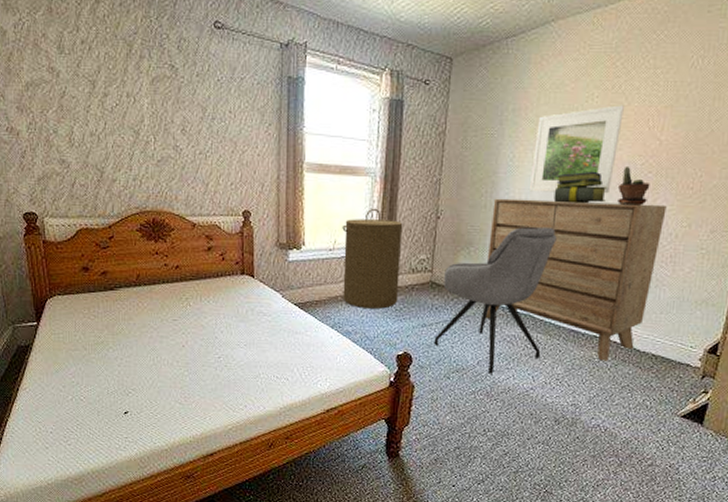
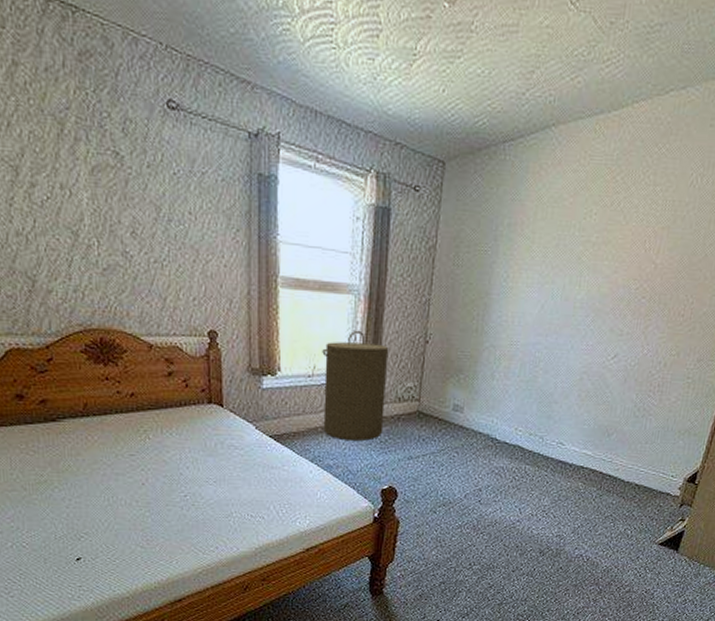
chair: present [434,226,557,374] -> none [420,353,549,507]
dresser: present [486,198,667,361] -> none [474,322,658,492]
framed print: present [530,105,624,194] -> none [523,223,622,319]
stack of books: present [553,171,607,204] -> none [547,294,600,330]
potted plant: present [617,165,650,205] -> none [610,290,643,332]

